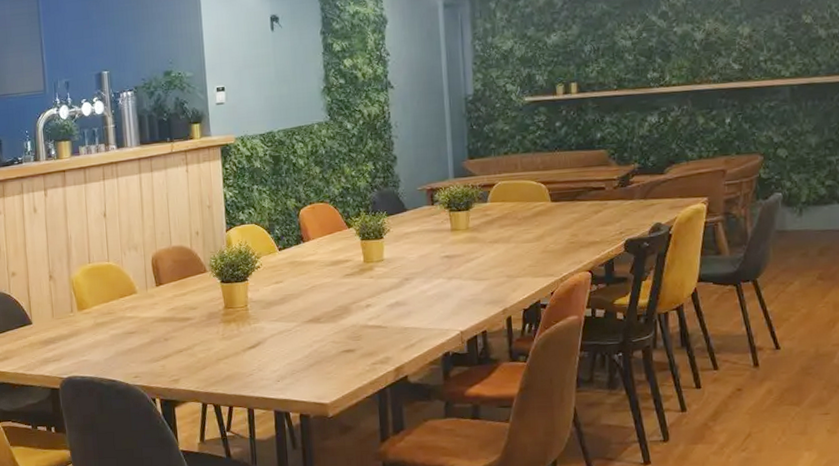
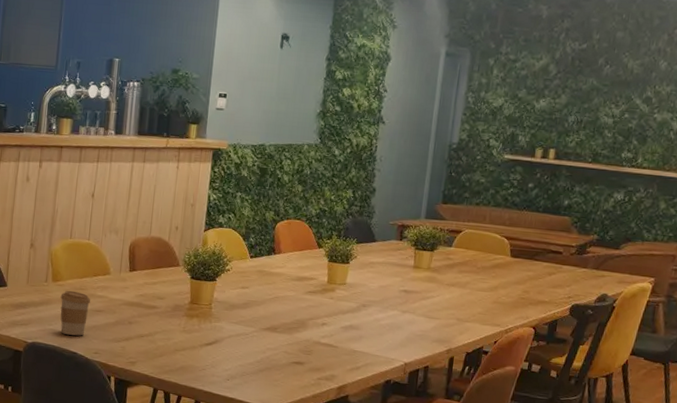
coffee cup: none [89,316,122,363] -> present [60,290,91,336]

